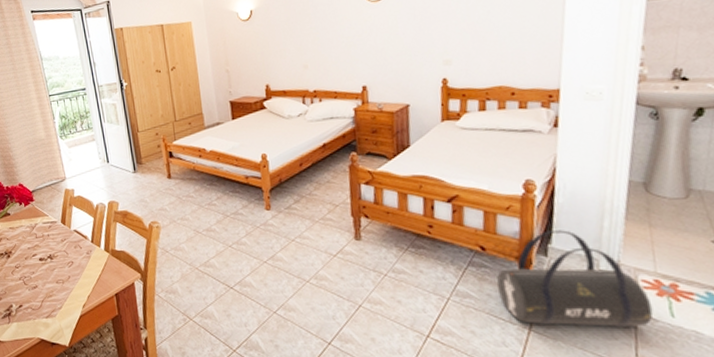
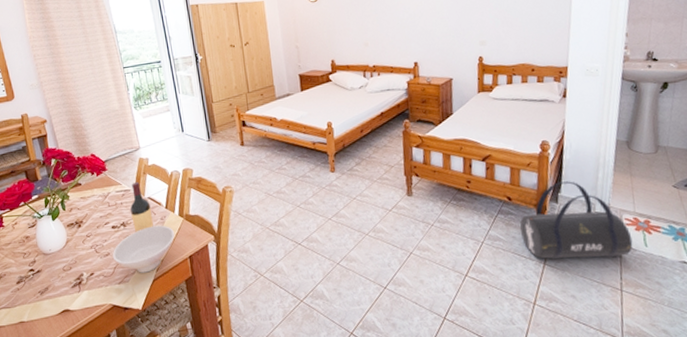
bowl: none [40,260,101,308] -> present [112,225,175,273]
wine bottle: none [56,214,80,266] -> present [130,182,153,232]

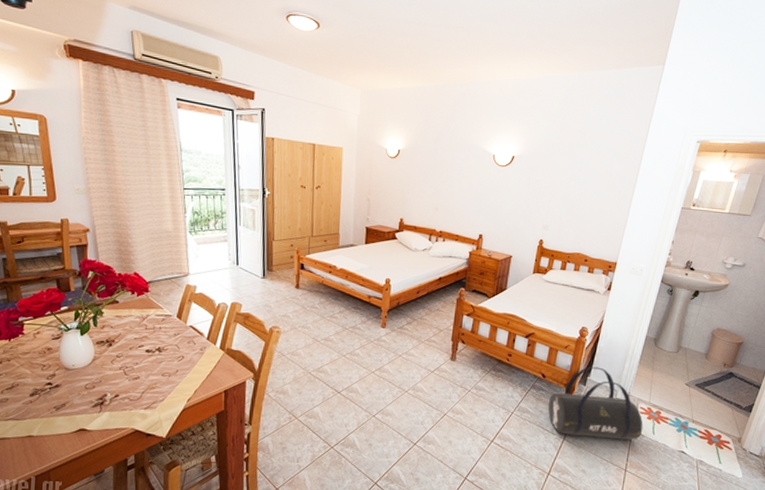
bowl: present [112,225,175,273] -> none [142,355,212,402]
wine bottle: present [130,182,153,232] -> none [168,309,192,359]

